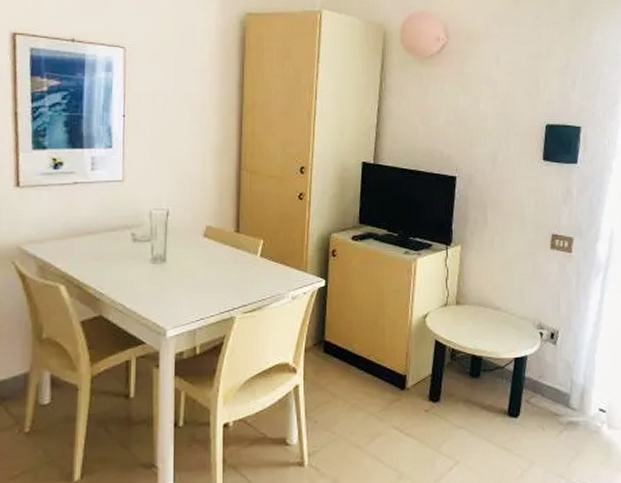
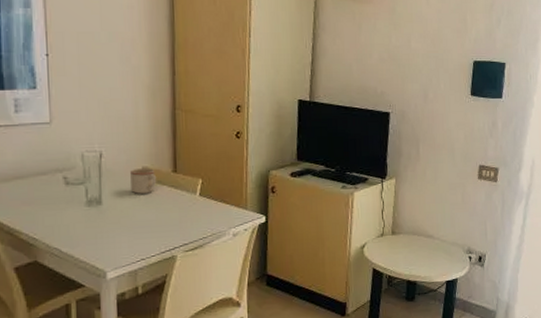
mug: none [194,226,220,253] -> present [130,167,157,194]

